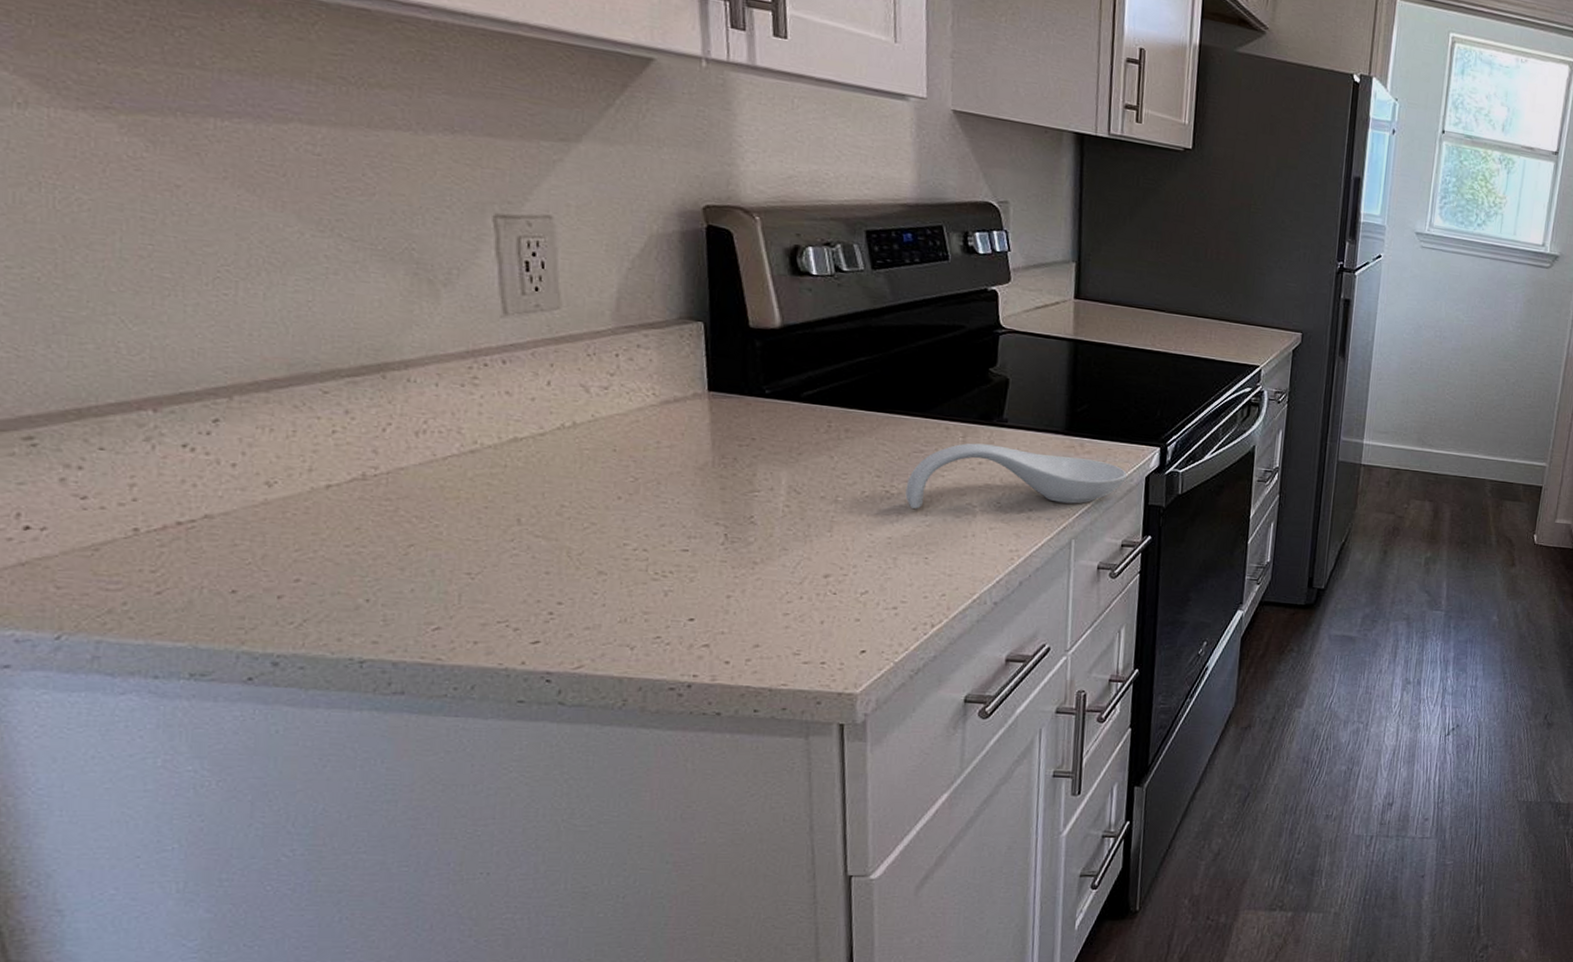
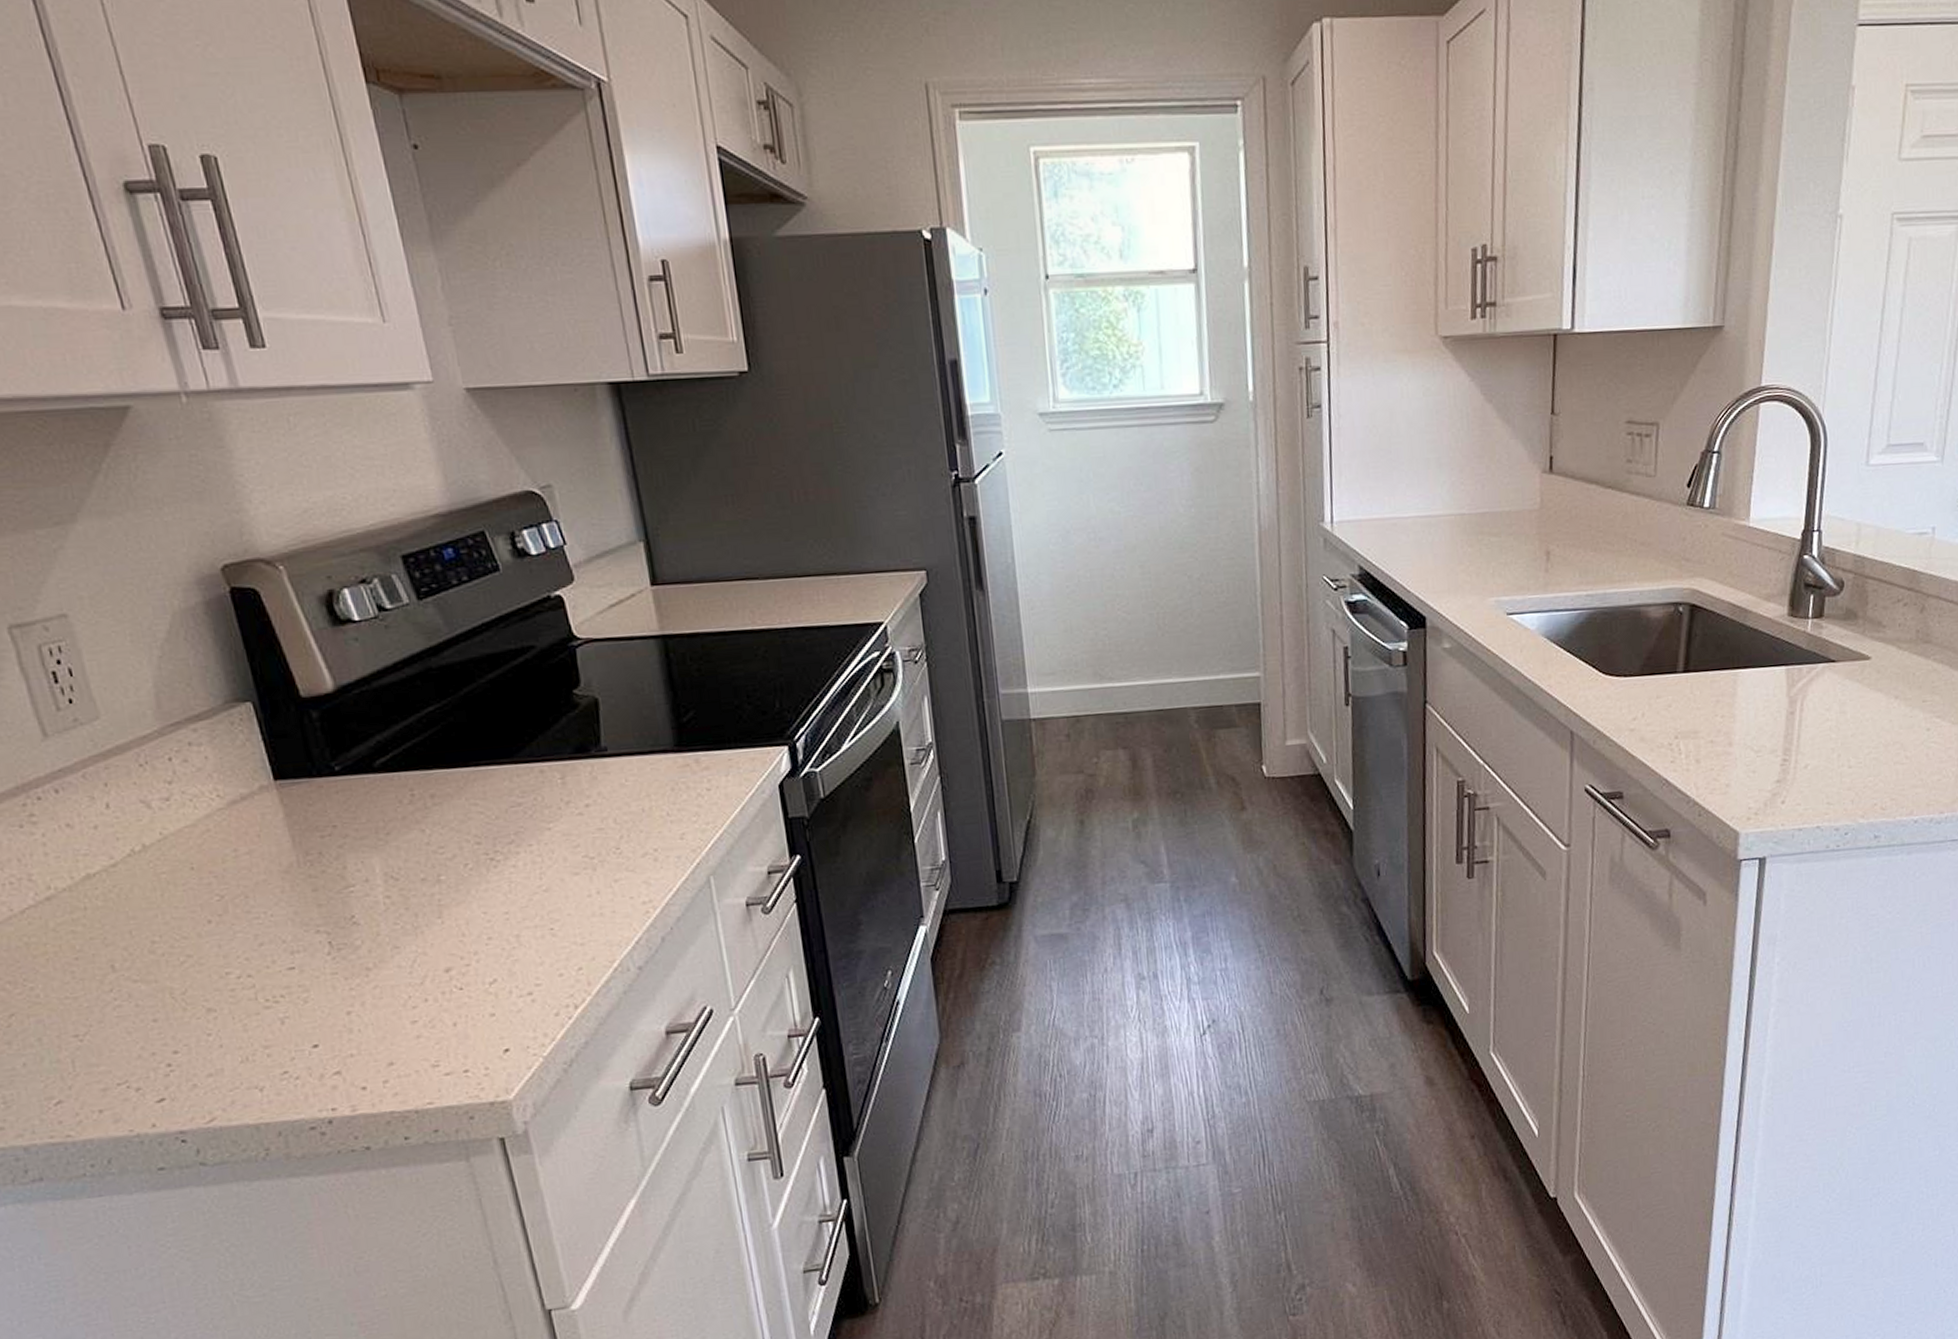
spoon rest: present [905,443,1128,509] -> none [511,775,758,874]

